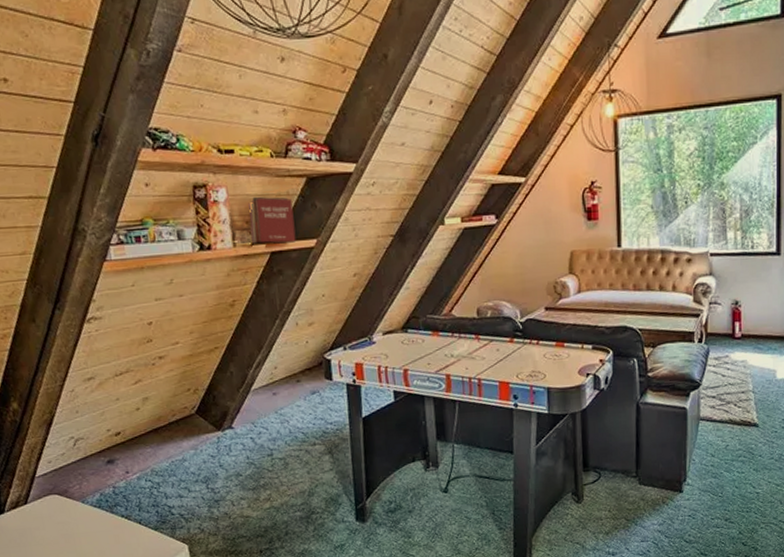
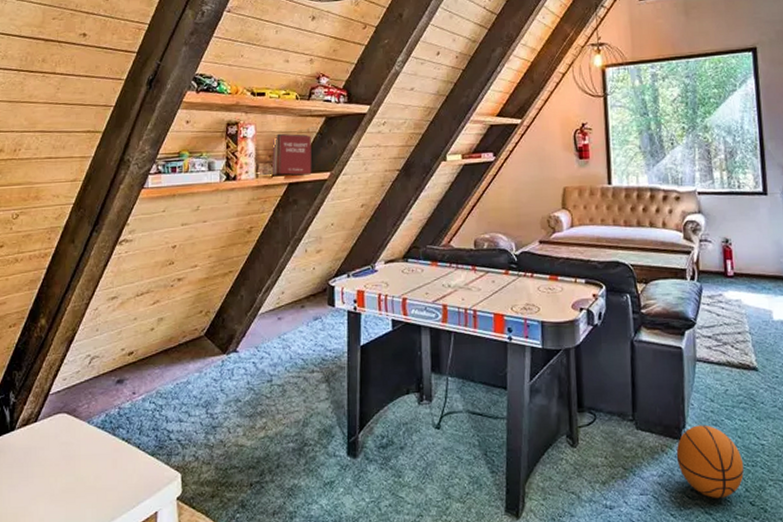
basketball: none [676,477,738,541] -> present [676,425,744,498]

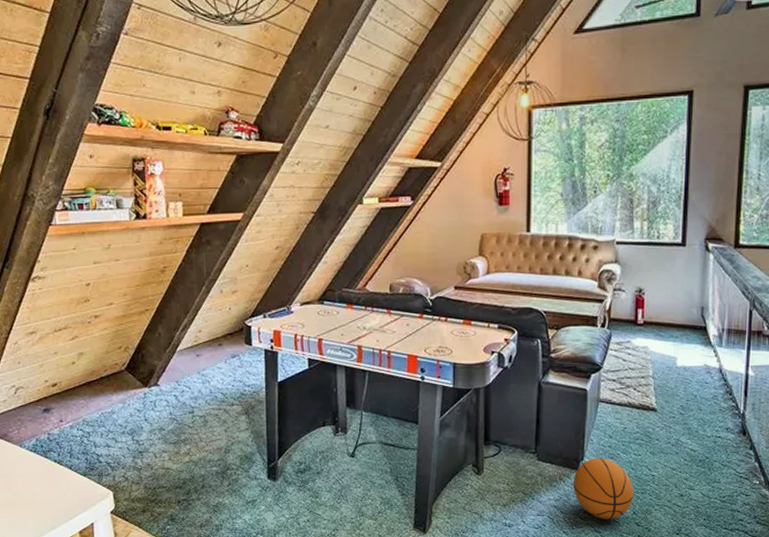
books: present [272,133,312,177] -> none [182,171,224,216]

